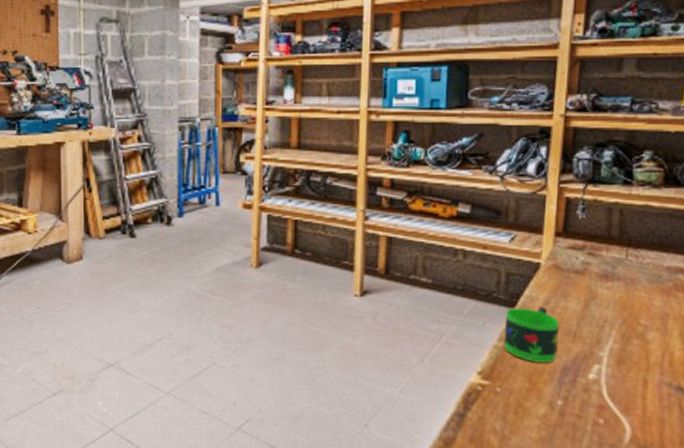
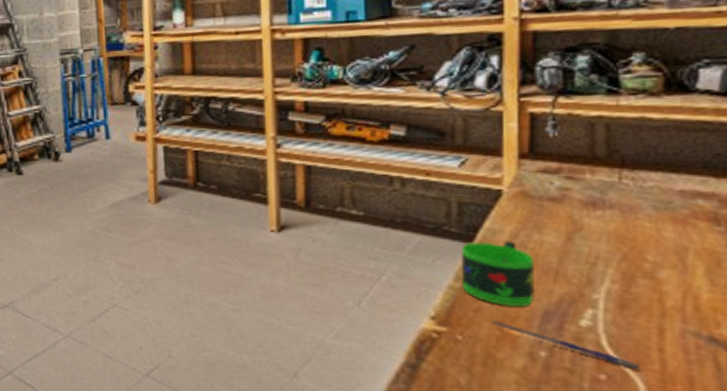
pen: none [524,375,628,415] -> present [491,320,639,371]

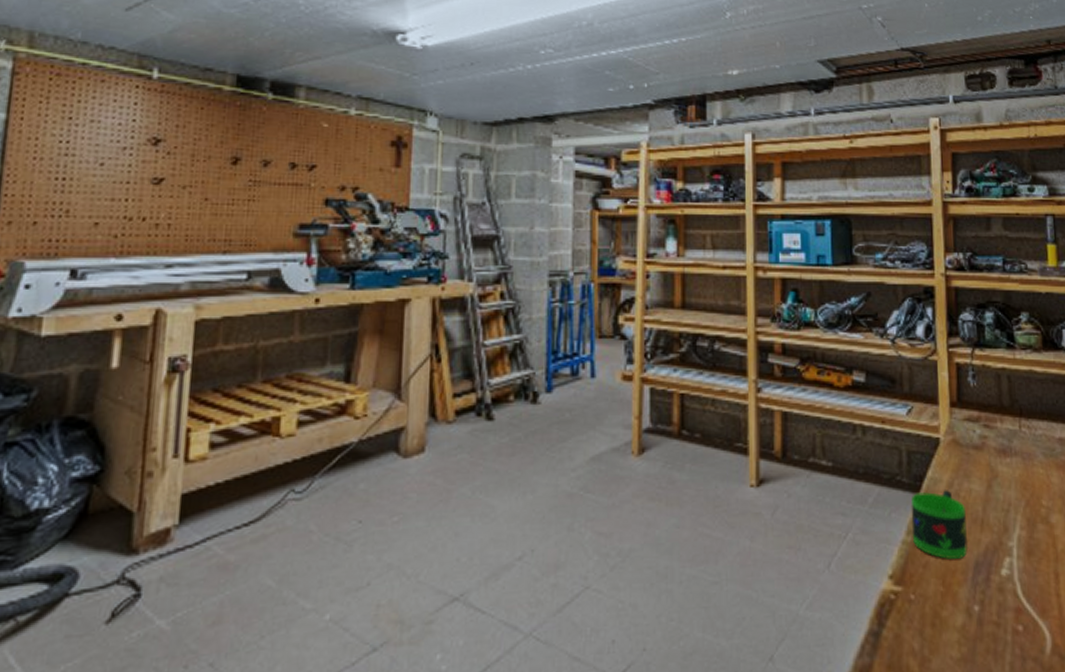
pen: present [491,320,639,371] -> none [937,575,1045,618]

